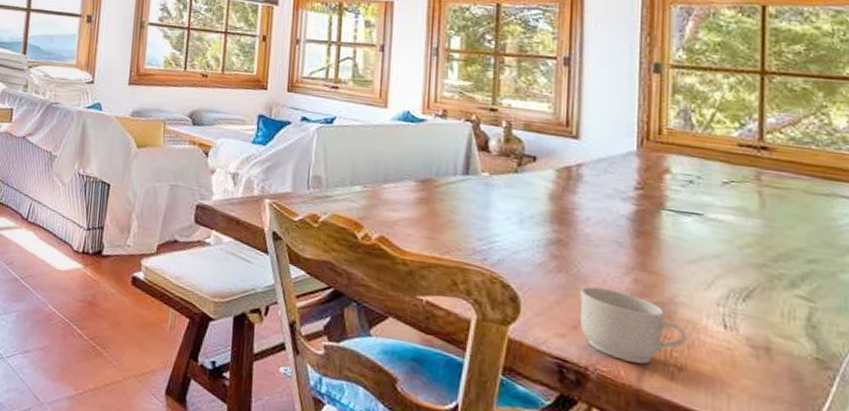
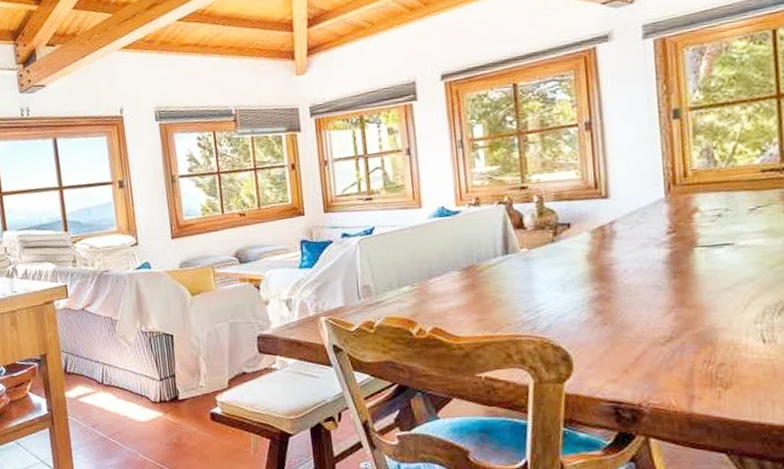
mug: present [580,286,687,364] -> none [626,330,730,391]

